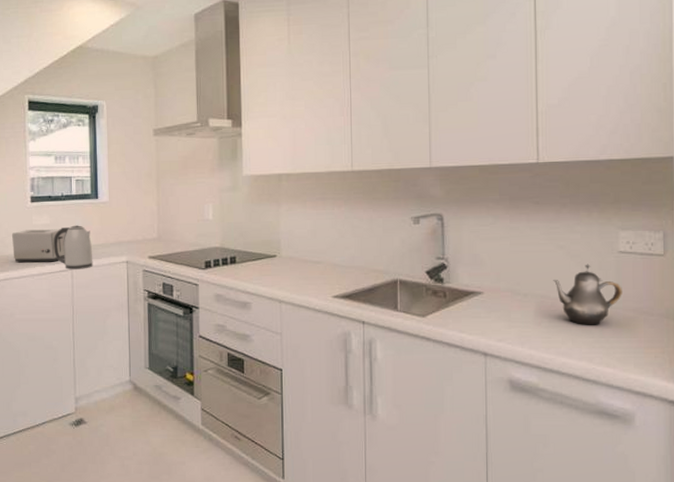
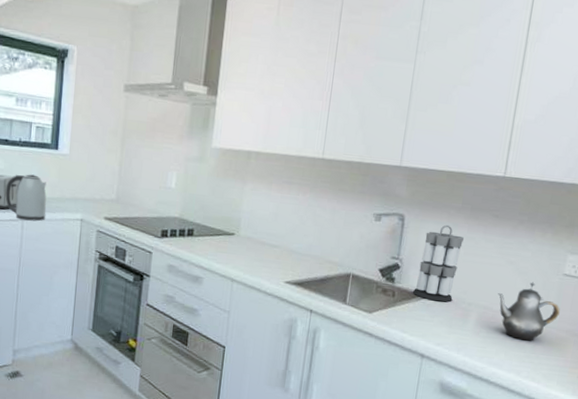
spice rack: none [465,218,508,296] -> present [413,224,465,302]

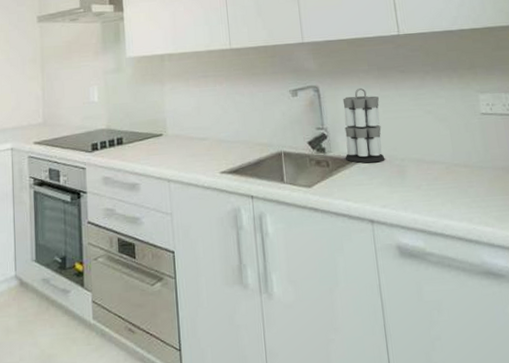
teapot: present [498,282,560,341] -> none [426,126,490,186]

